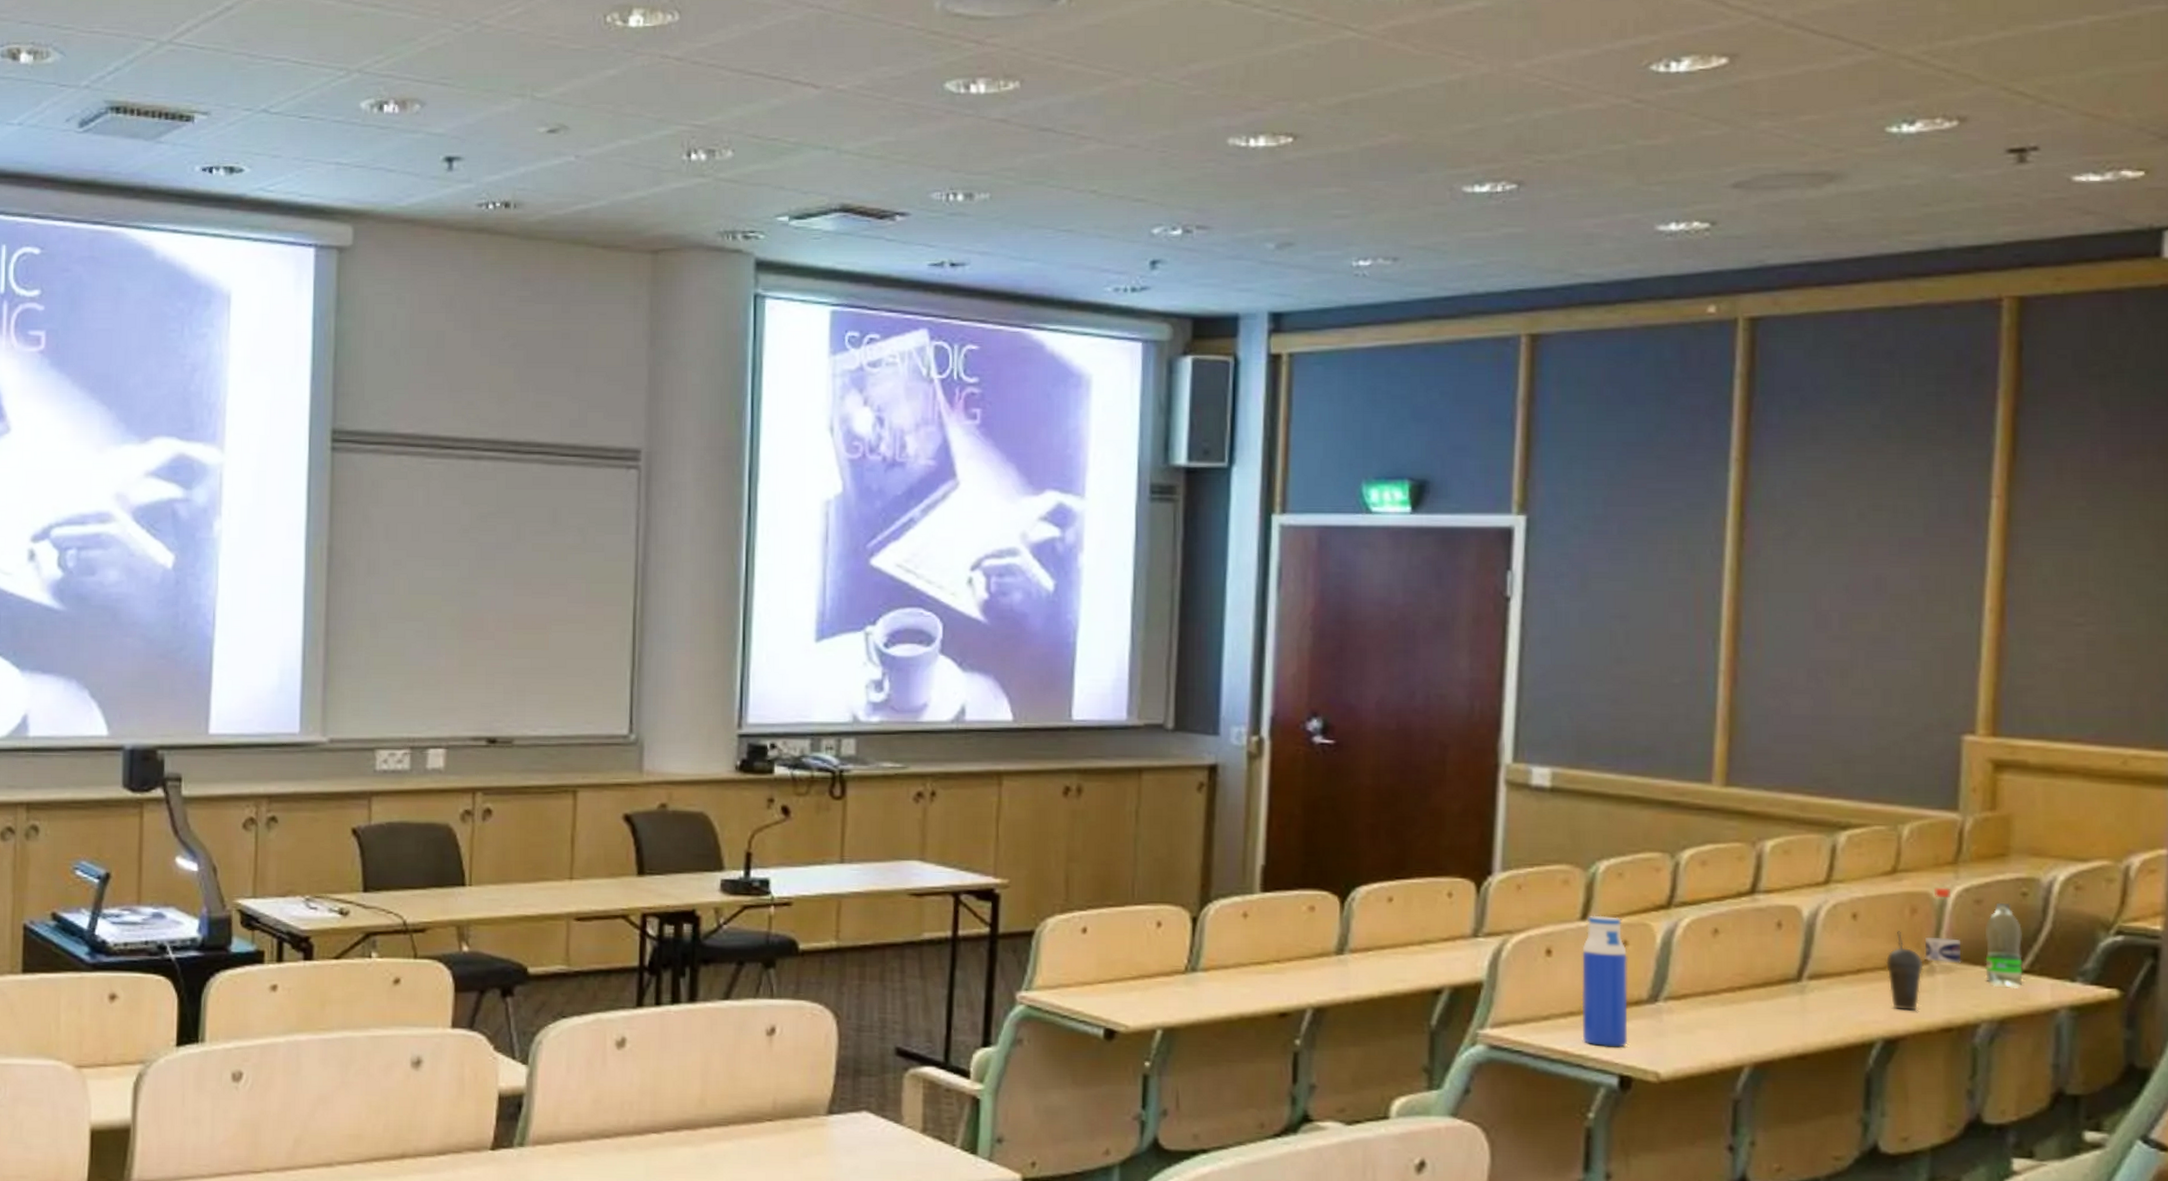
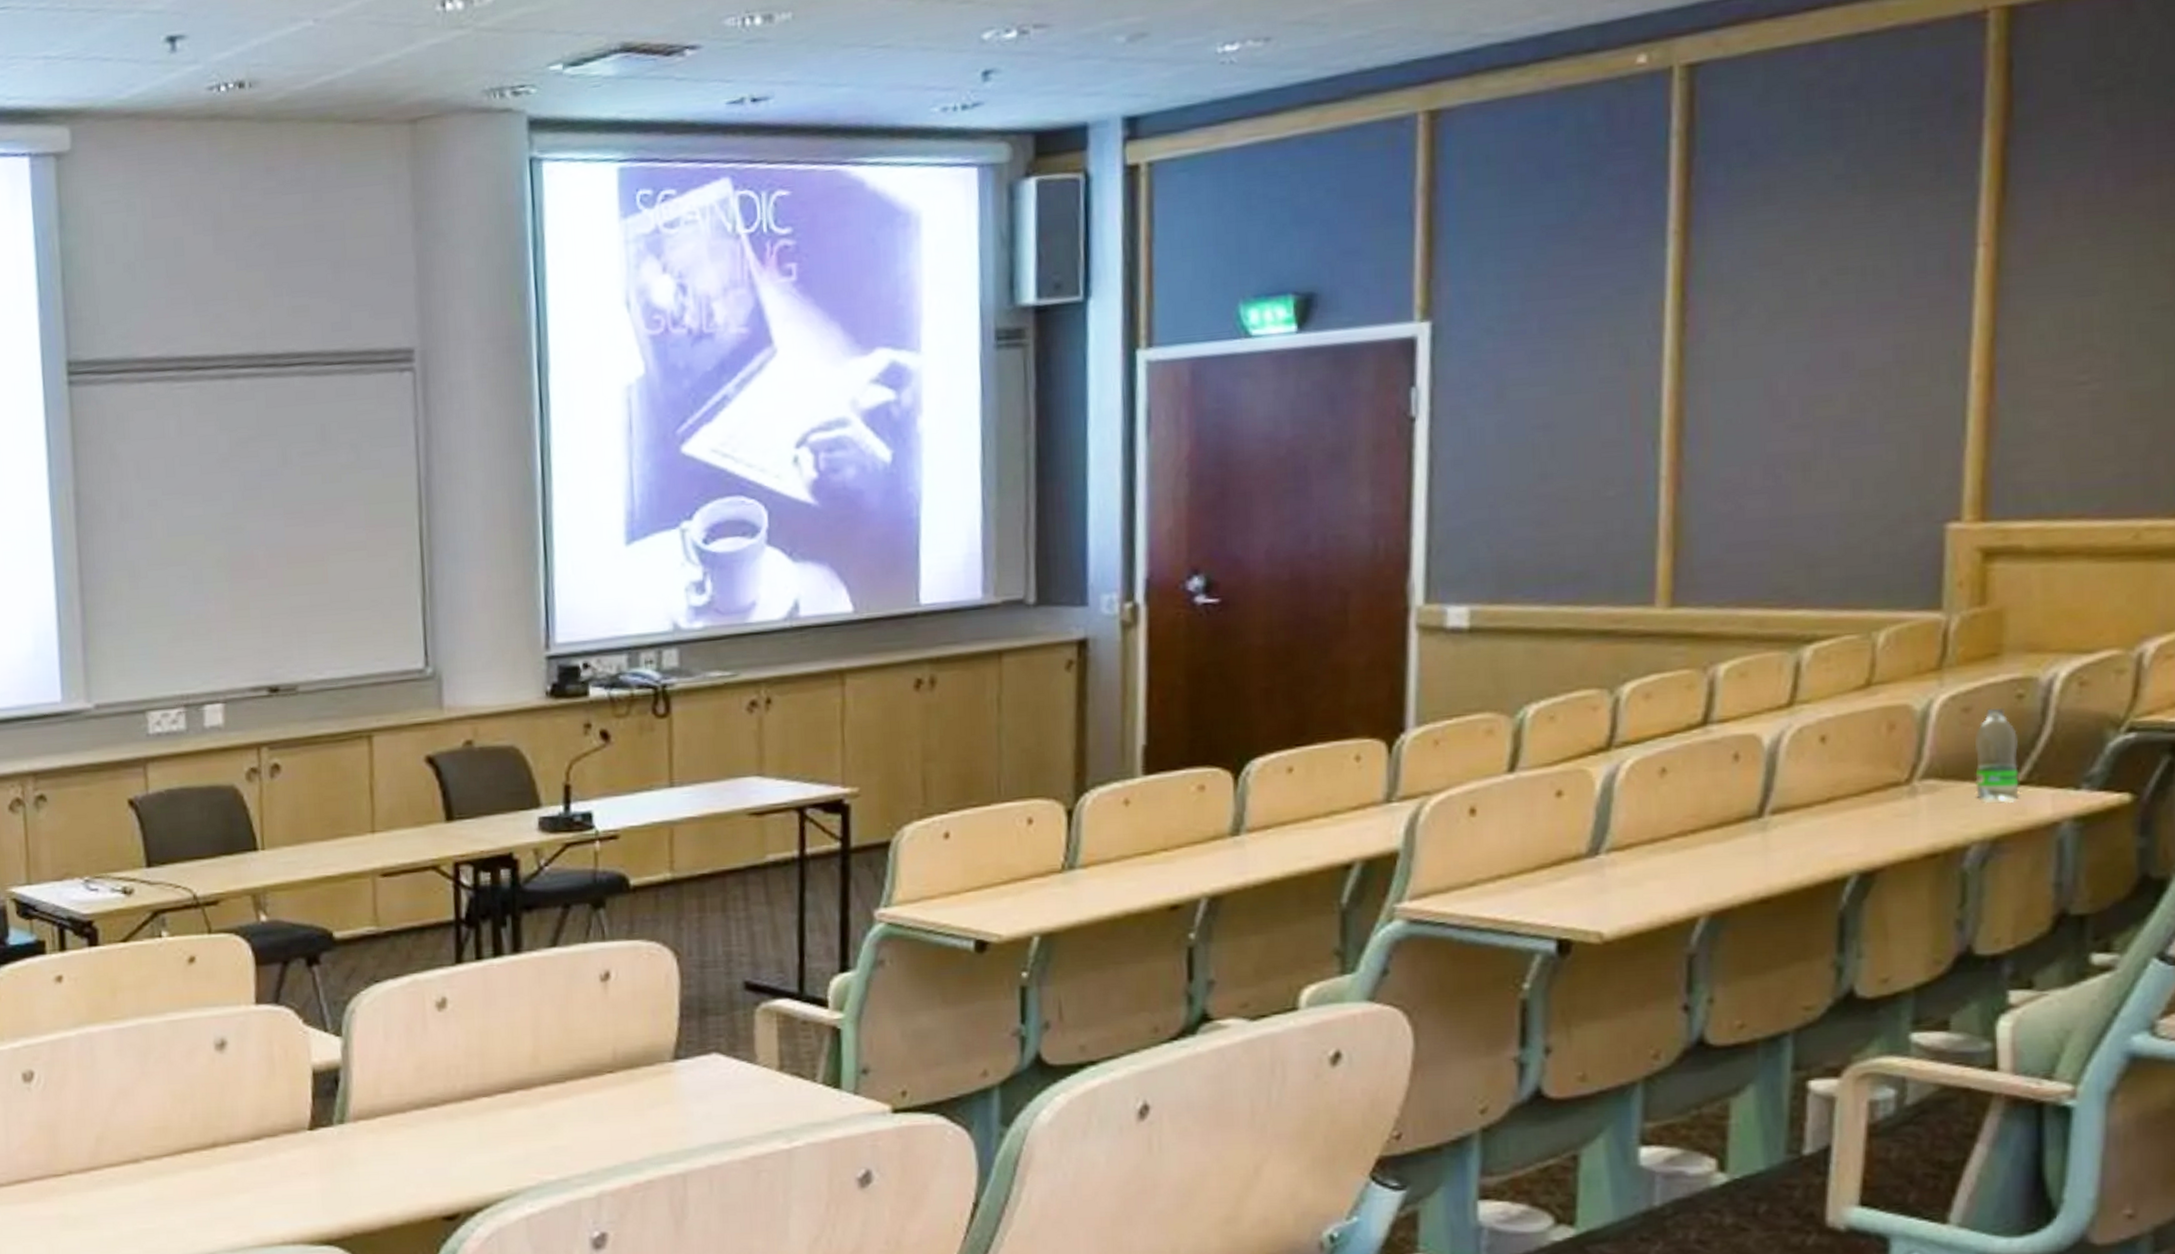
water bottle: present [1581,915,1628,1047] -> none [1511,765,1566,910]
beverage cup: present [1885,931,1924,1011] -> none [1859,751,1904,839]
water bottle: present [1924,887,1962,964] -> none [1905,697,1948,782]

